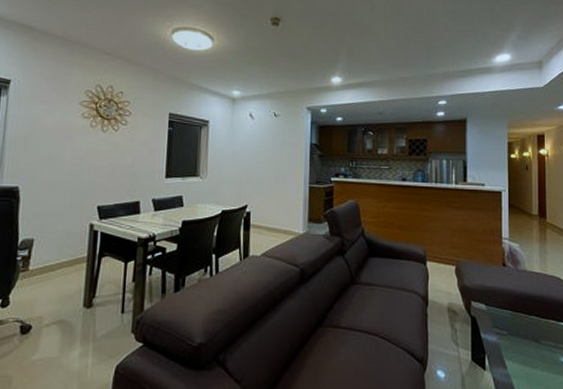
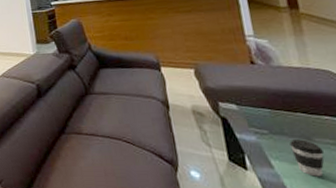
coffee cup: none [522,341,546,377] -> present [289,139,325,177]

